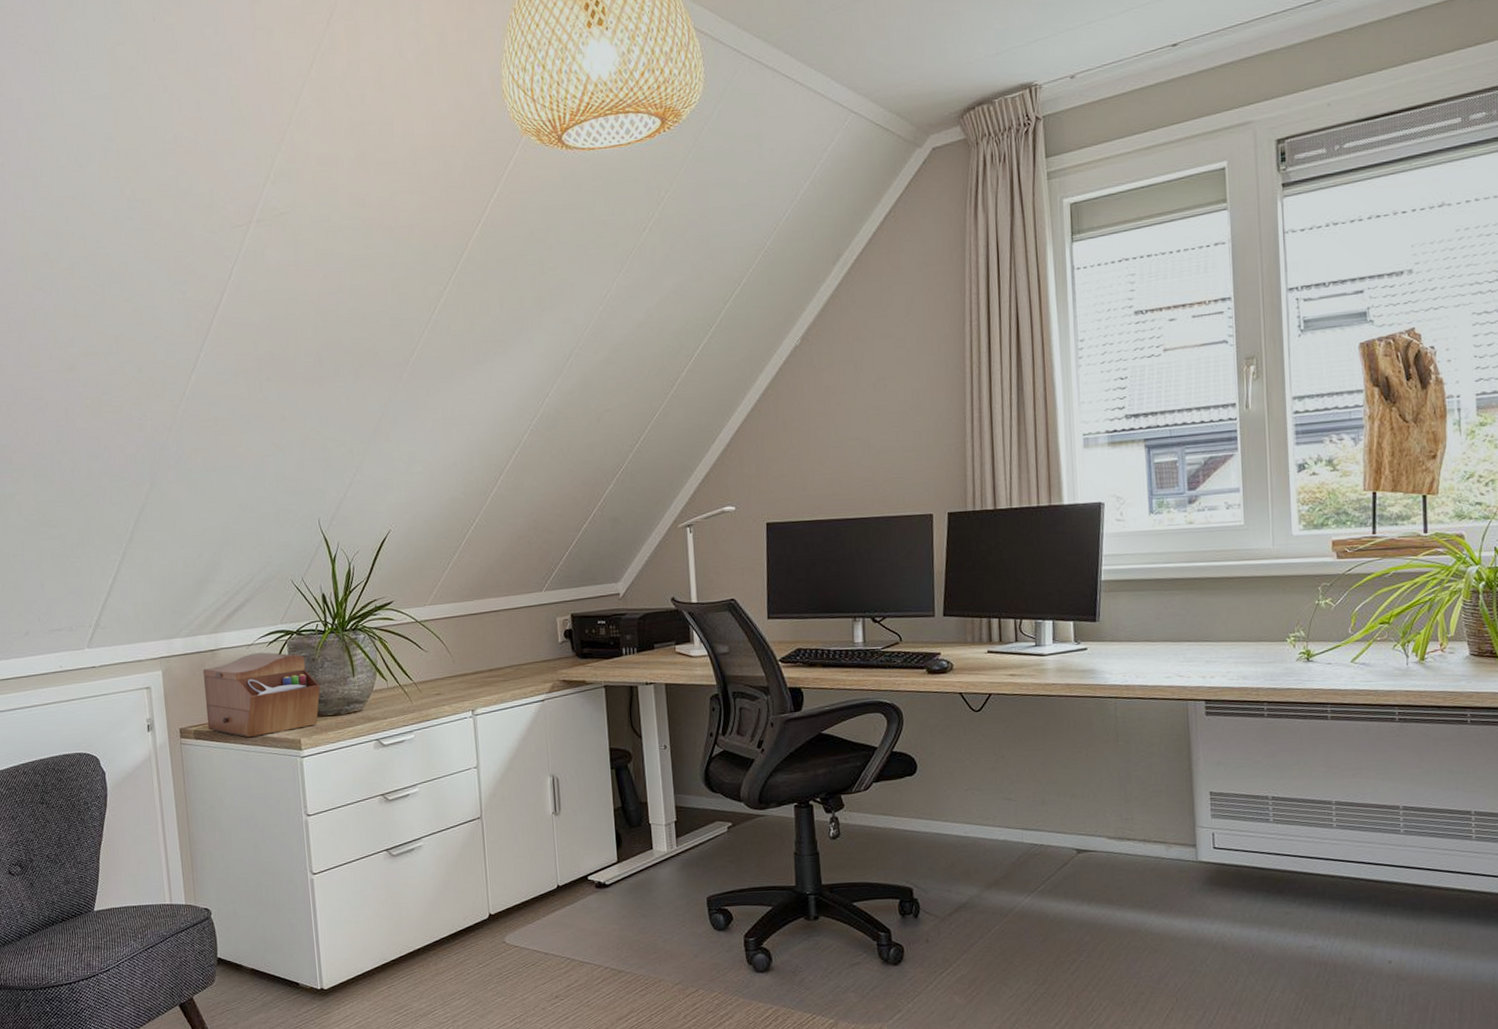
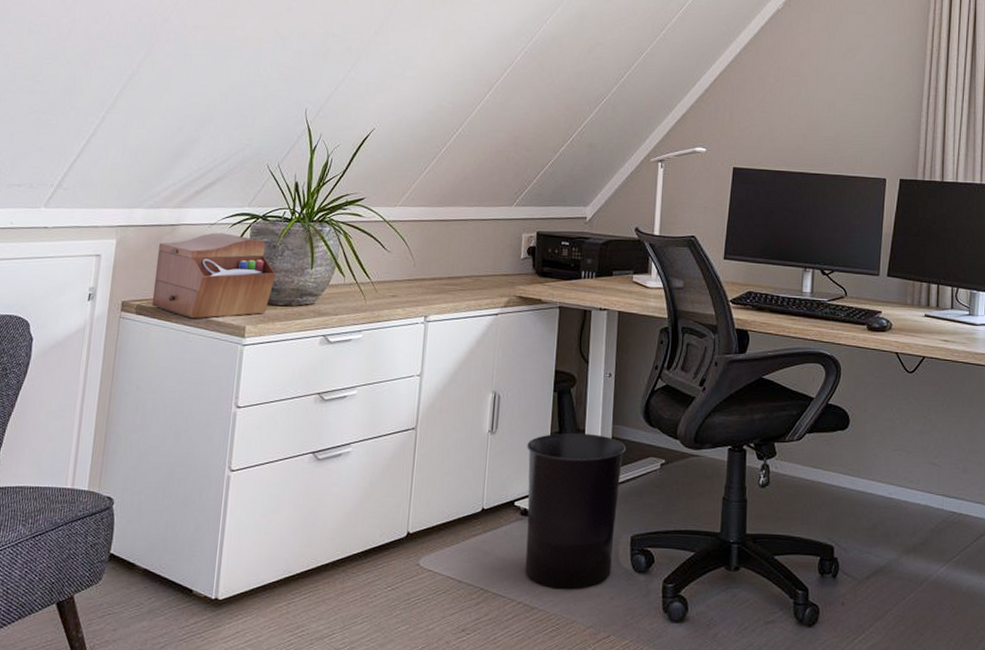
waste bin: none [592,805,692,952] -> present [525,432,626,589]

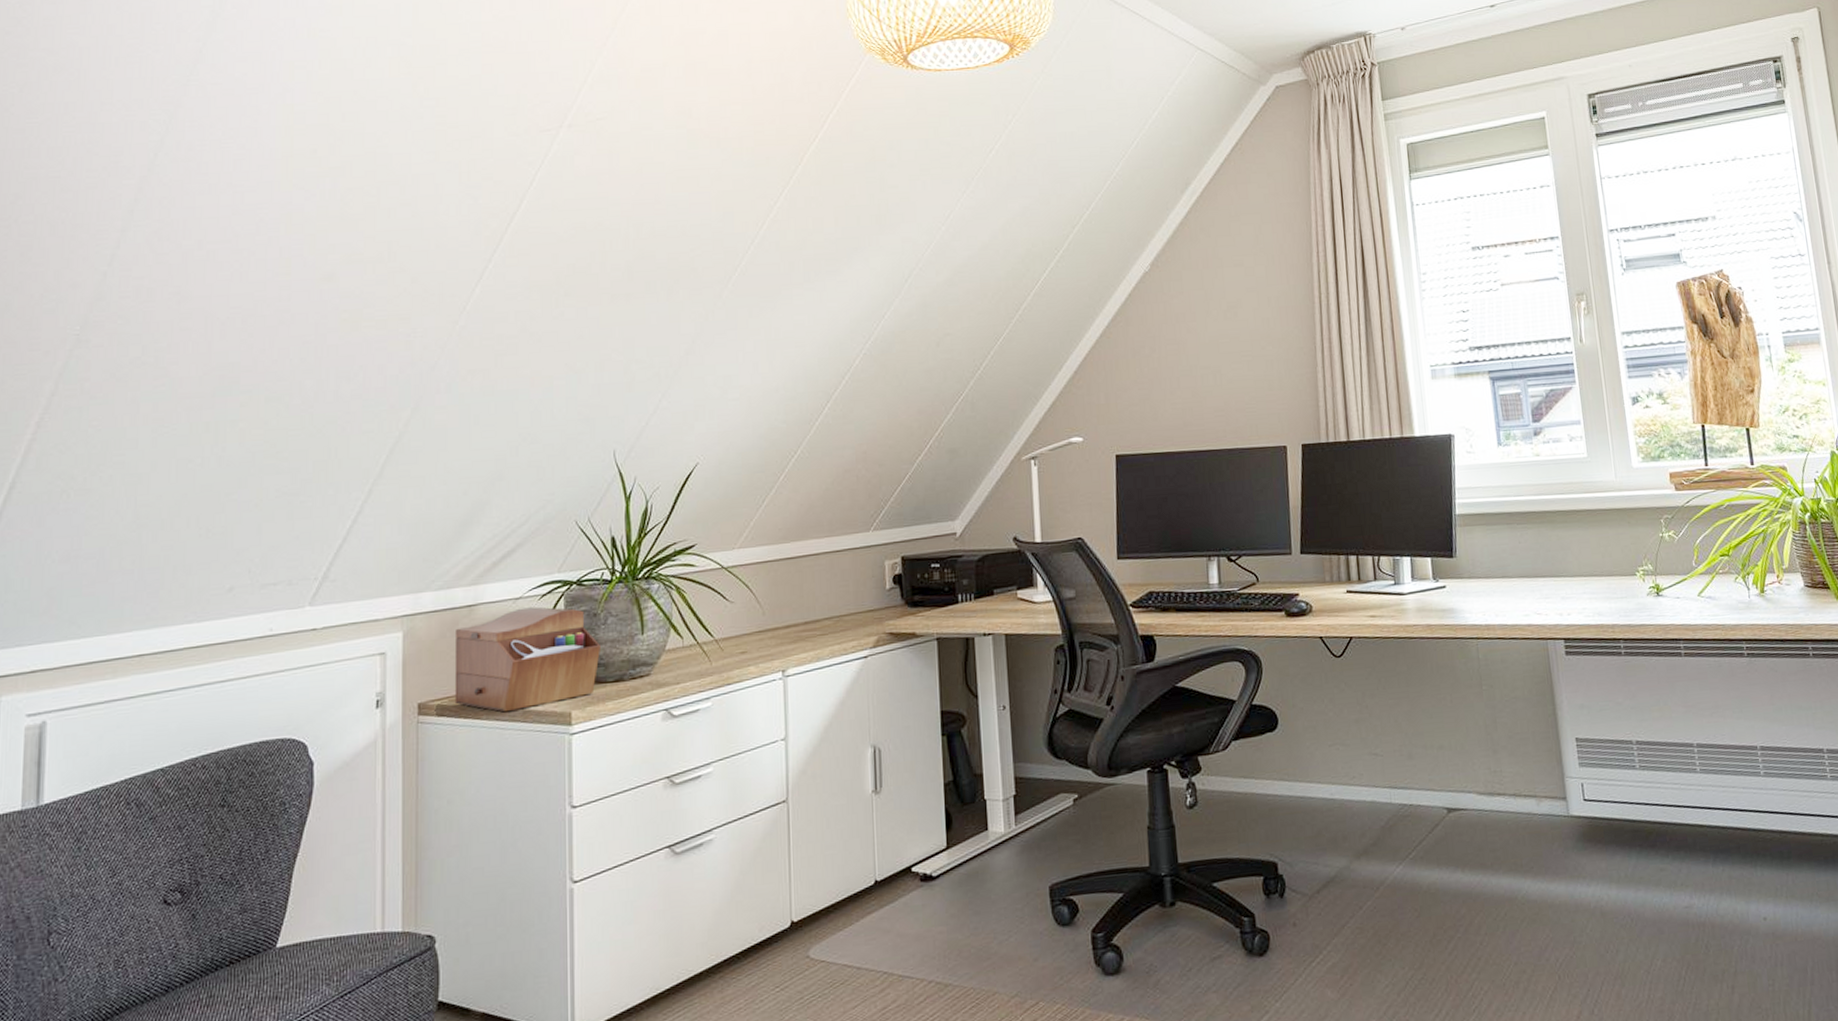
waste bin: present [525,432,626,589] -> none [918,777,1032,959]

